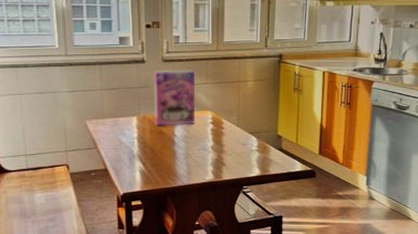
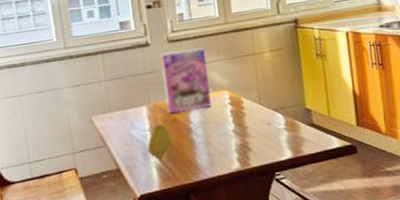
fruit: none [134,134,155,162] -> present [148,124,171,157]

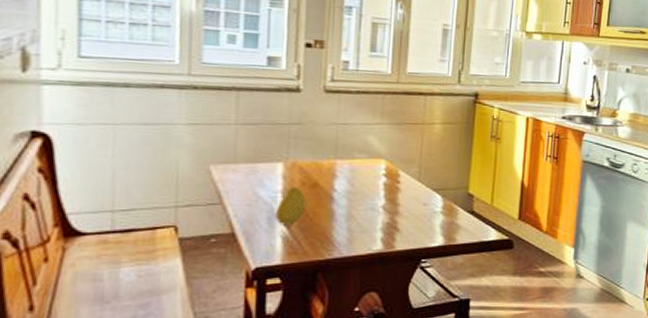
cereal box: present [160,47,211,114] -> none [307,103,367,177]

